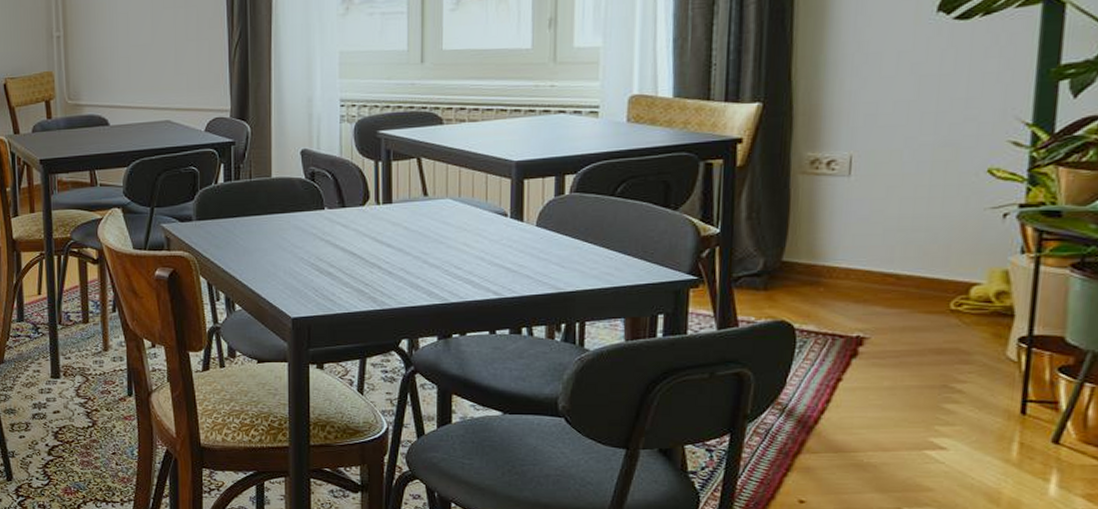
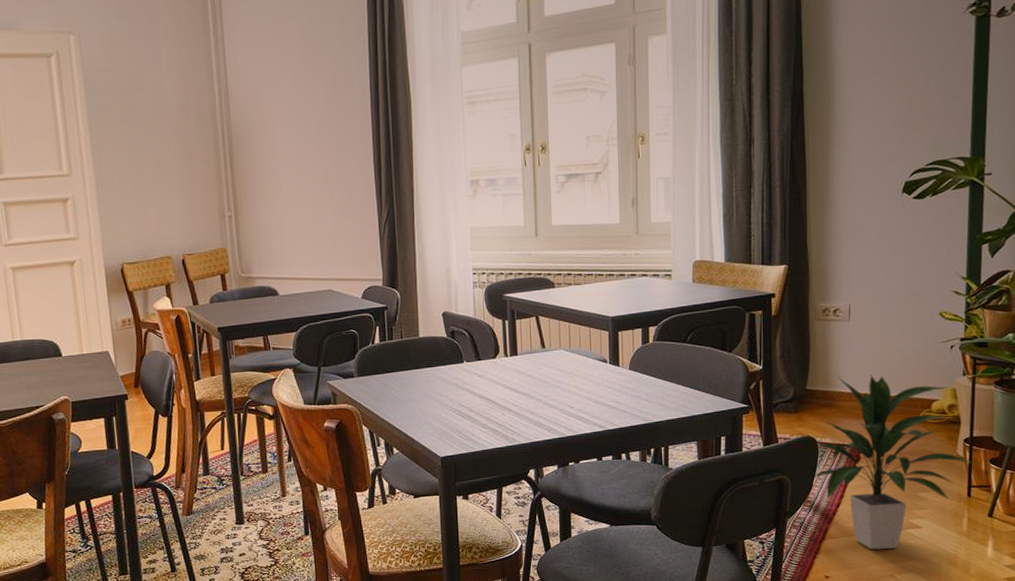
indoor plant: none [789,243,1034,473] -> present [814,374,975,550]

